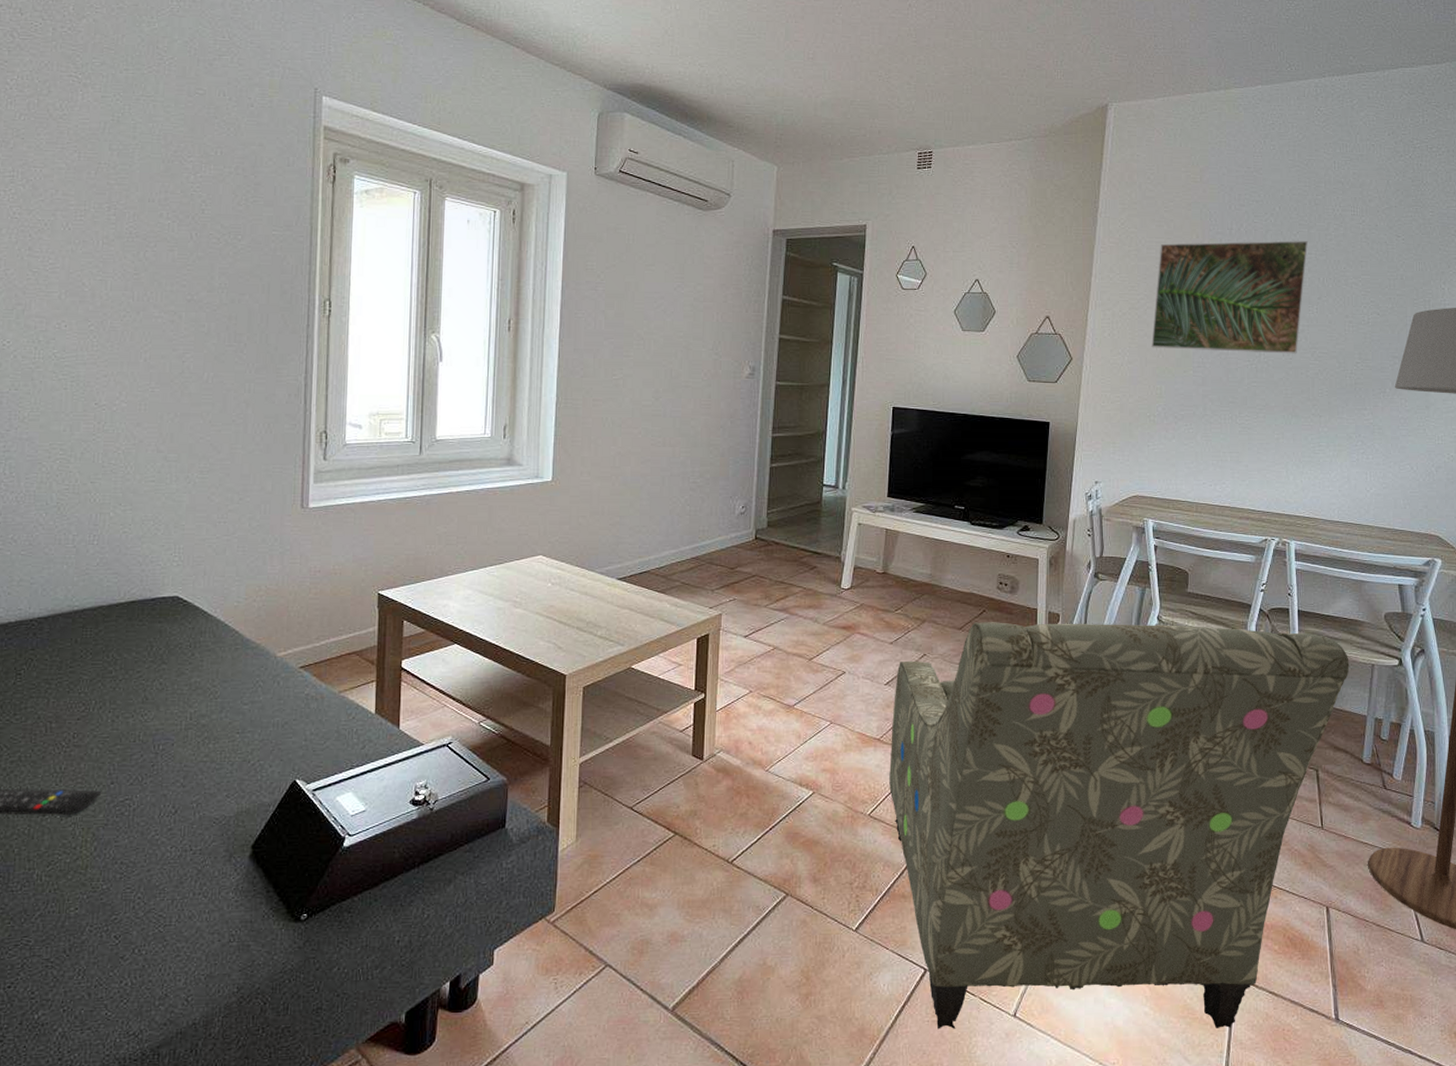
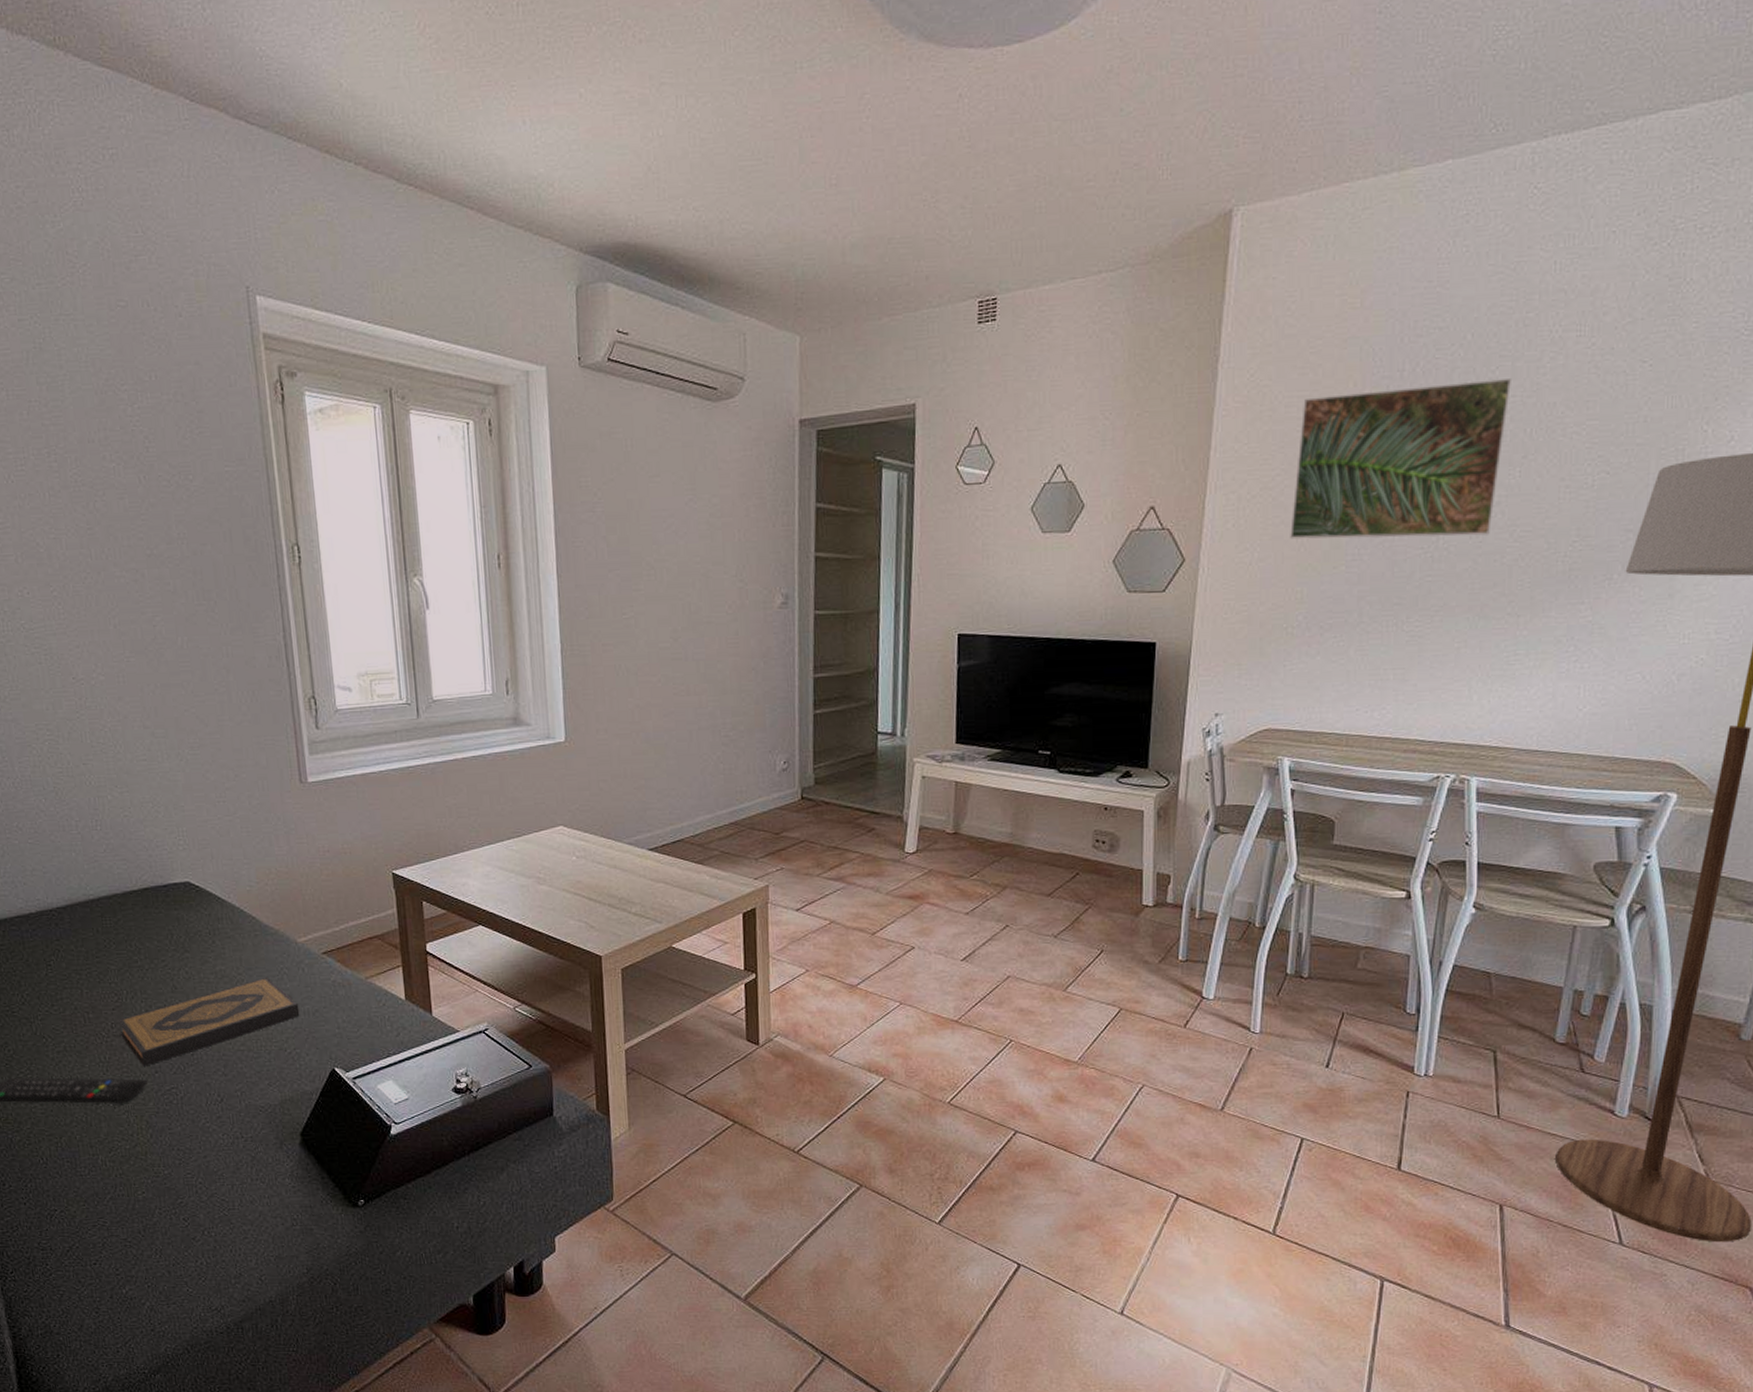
hardback book: none [80,689,269,777] -> present [118,976,300,1066]
armchair: present [889,622,1350,1030] -> none [970,884,1544,1332]

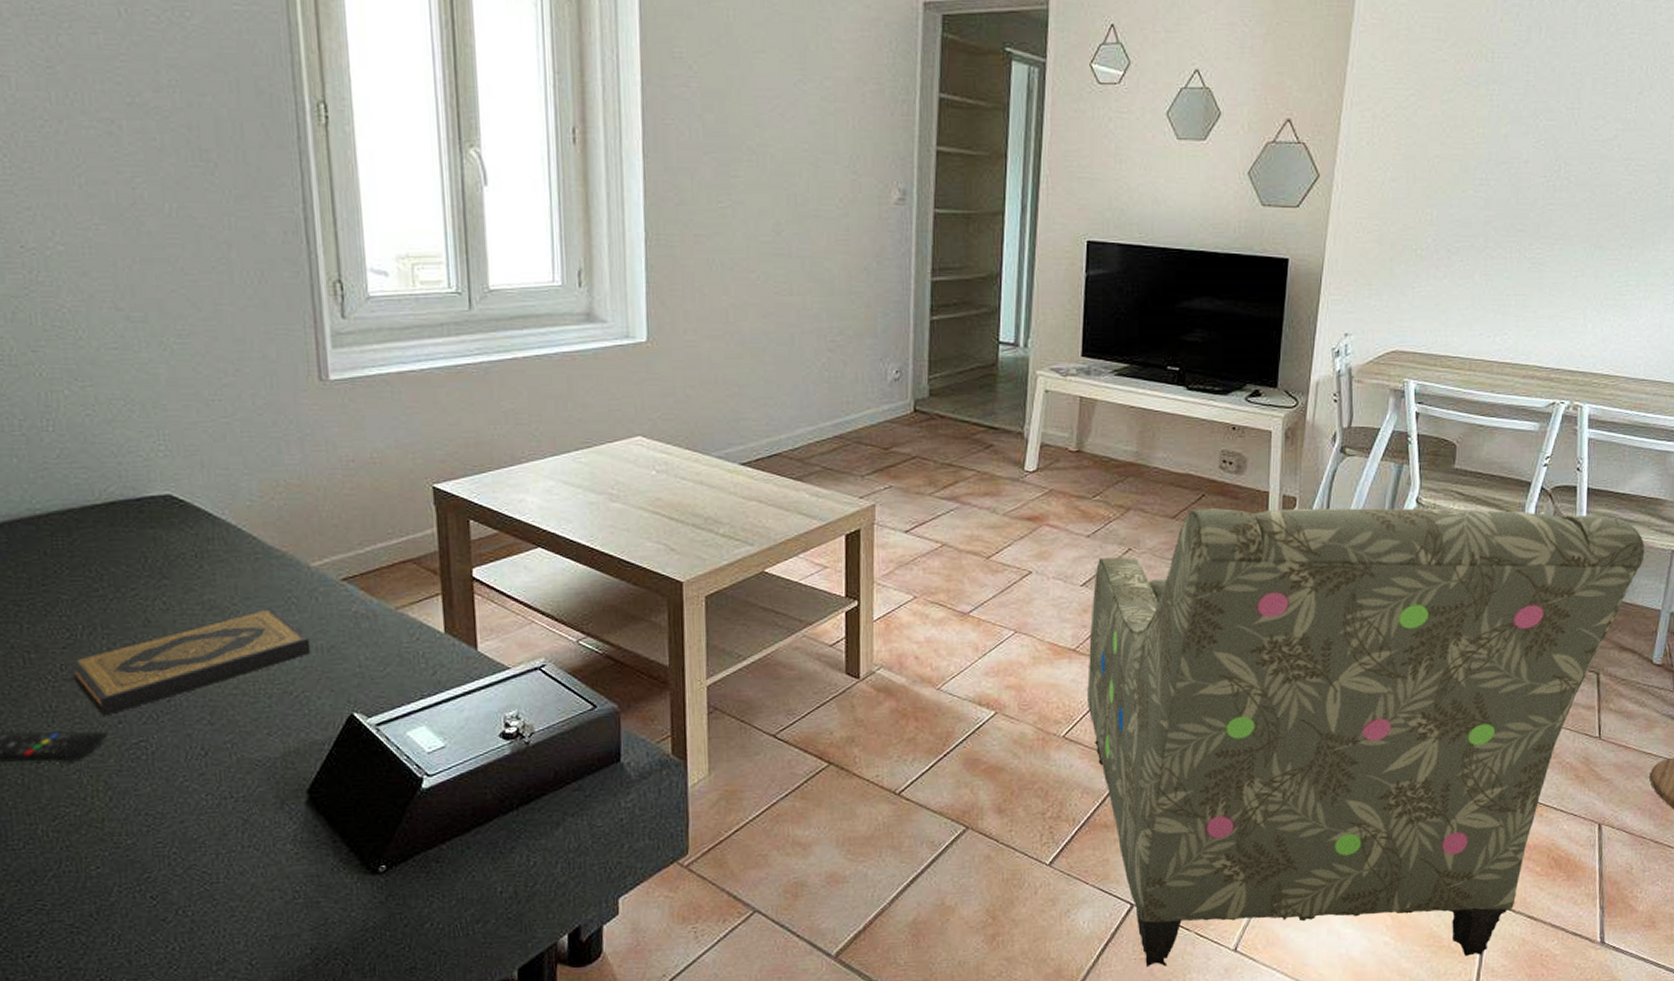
armchair: none [970,884,1544,1332] -> present [1087,508,1645,967]
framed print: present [1290,379,1511,539] -> none [1422,15,1630,167]

